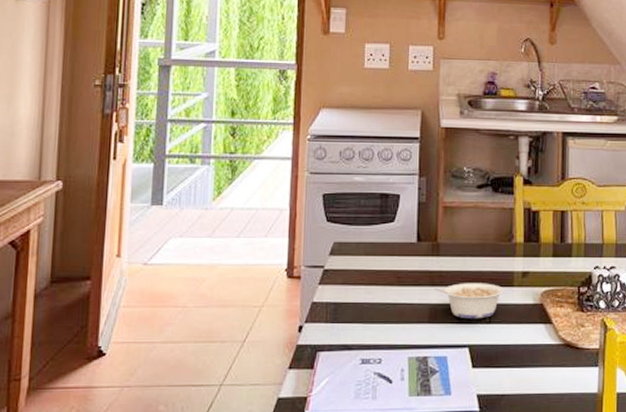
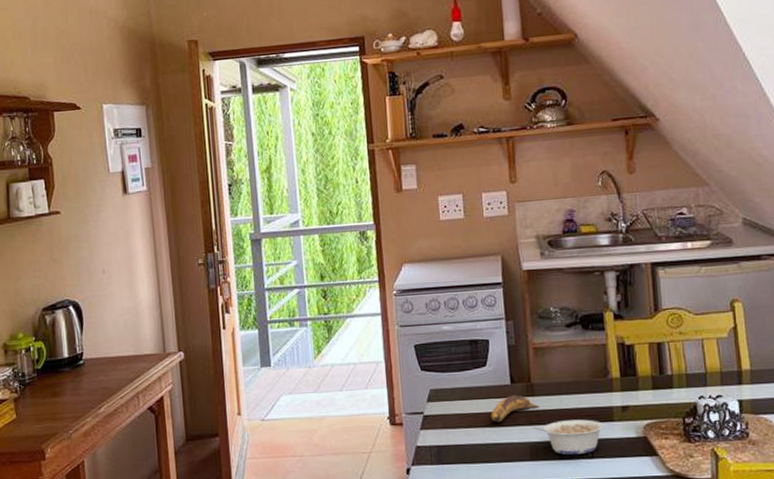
banana: none [393,253,444,282] -> present [491,395,540,423]

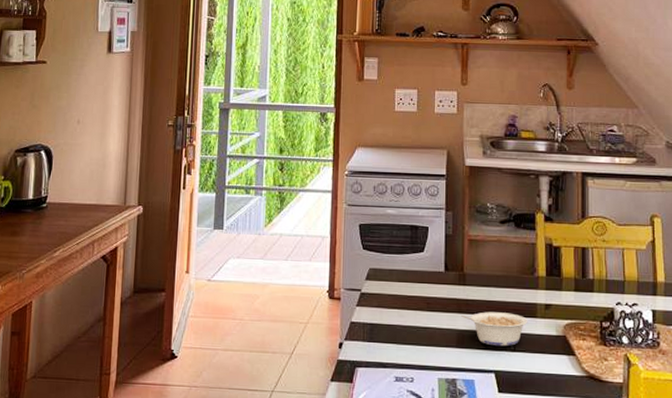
banana: present [491,395,540,423] -> none [423,282,470,308]

